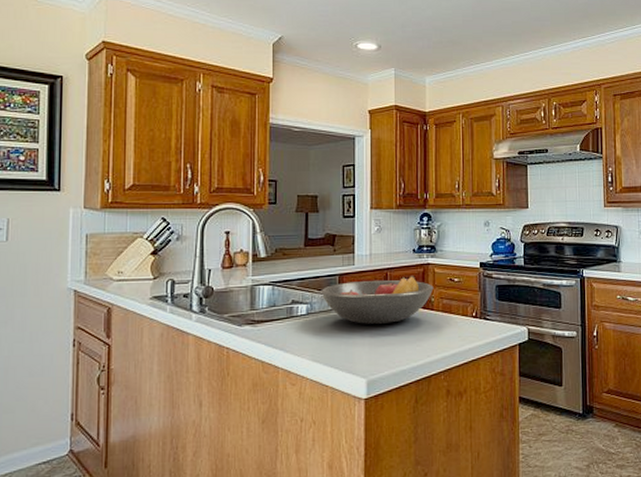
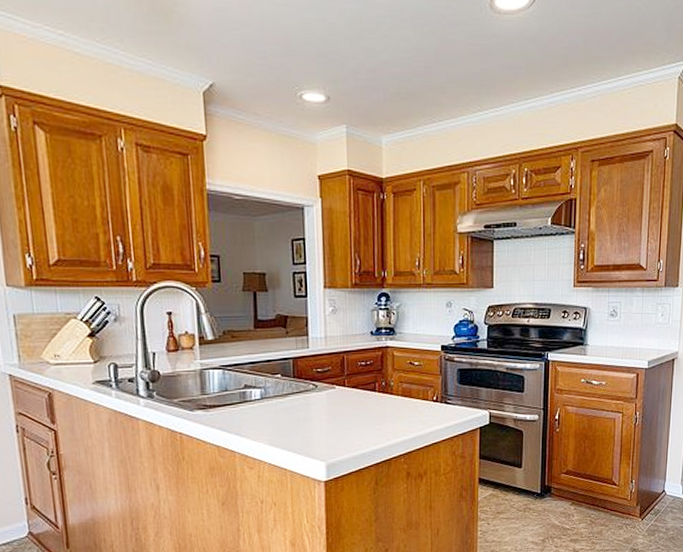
fruit bowl: present [321,276,434,324] -> none [274,359,393,409]

